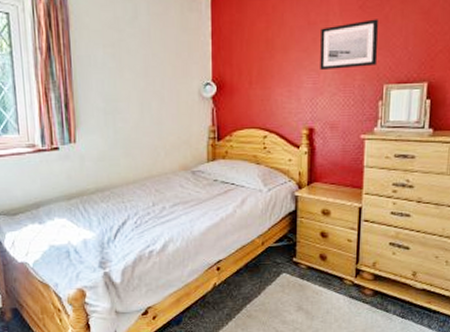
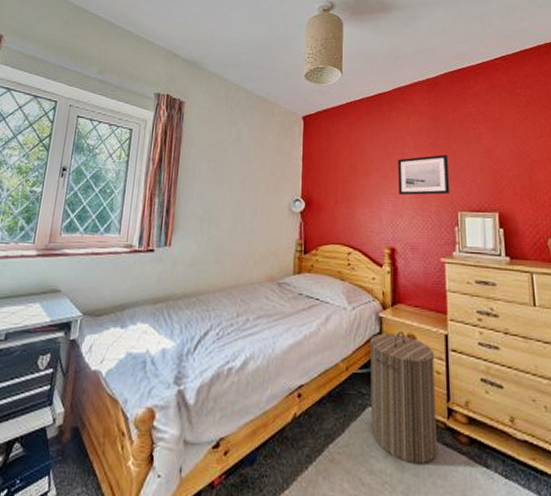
laundry hamper: none [285,207,347,313] -> present [370,331,437,463]

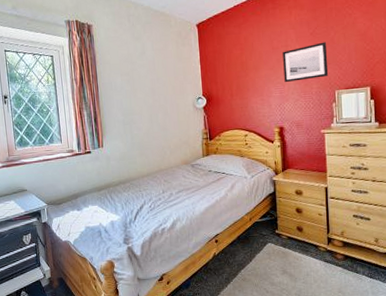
laundry hamper: present [370,331,437,463] -> none [267,189,320,276]

